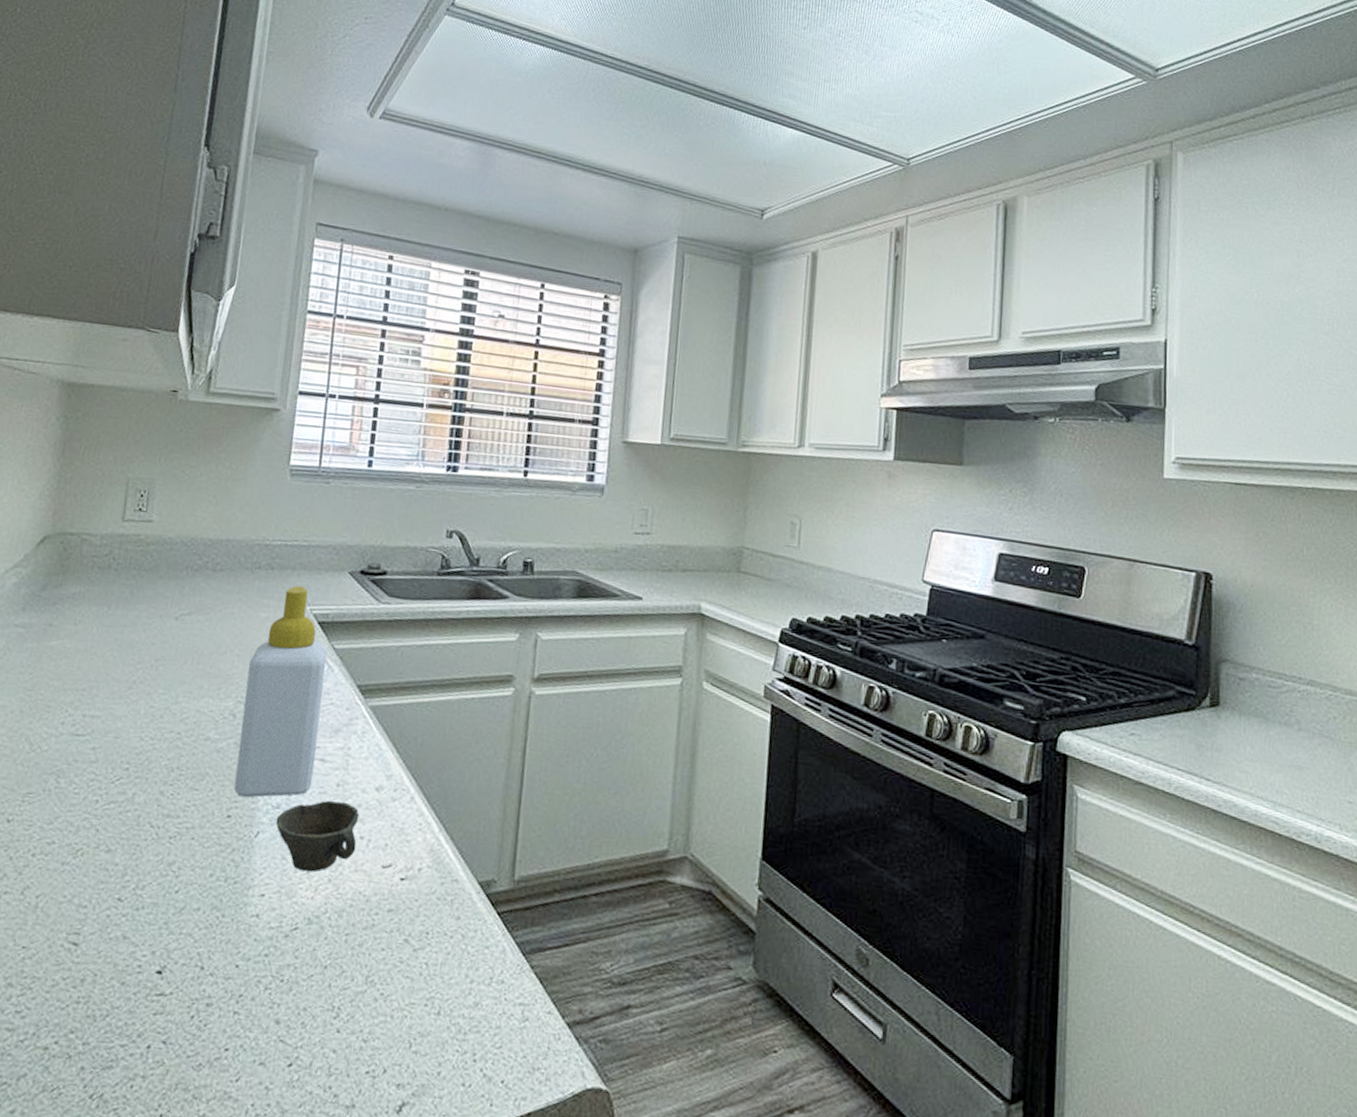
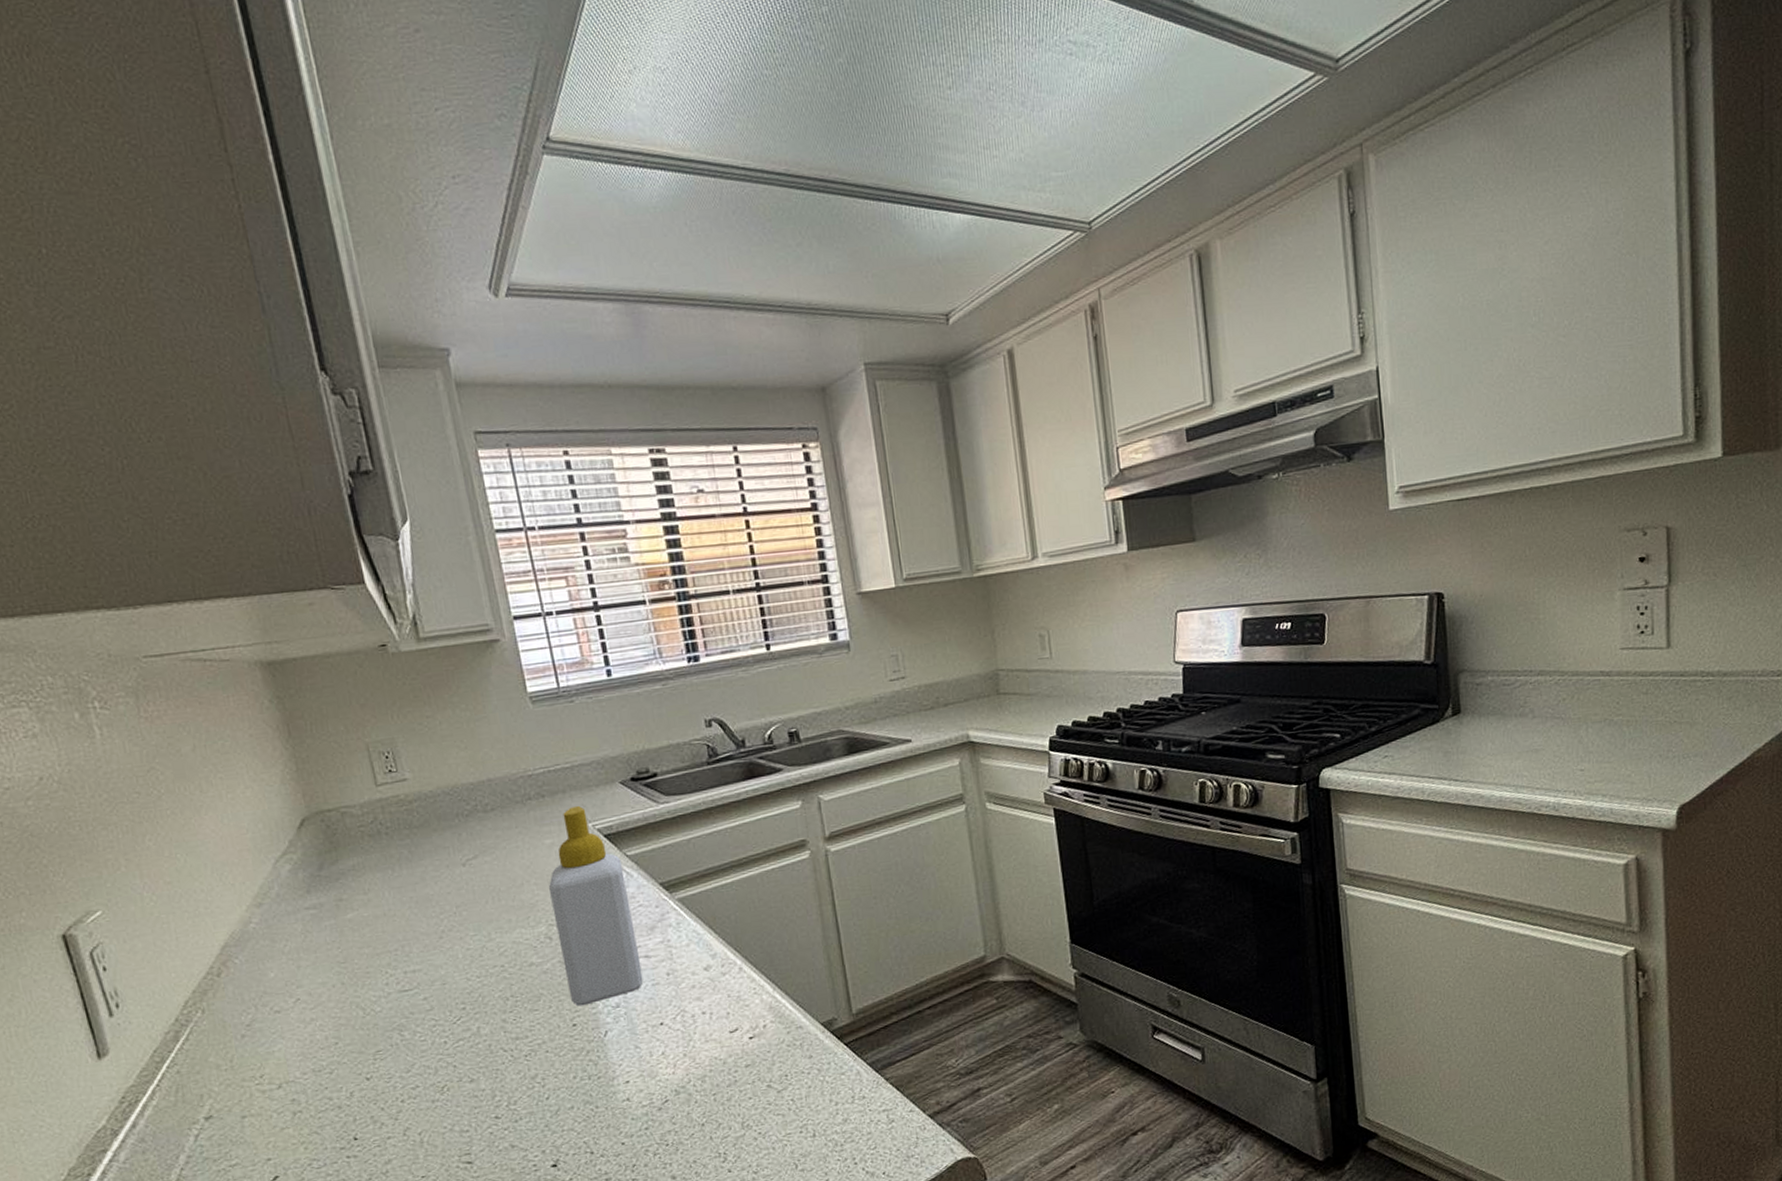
cup: present [275,800,360,872] -> none [619,987,701,1054]

